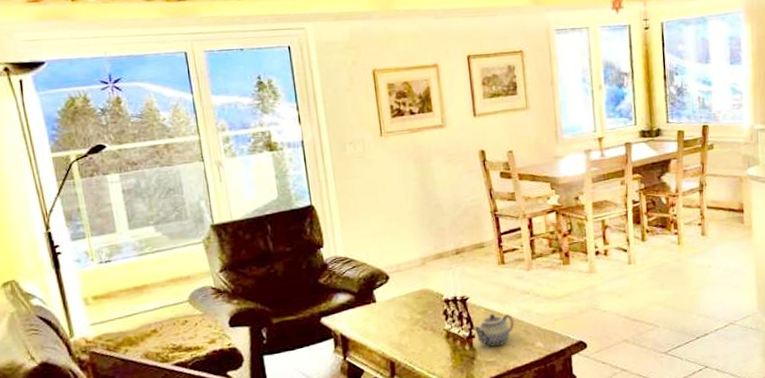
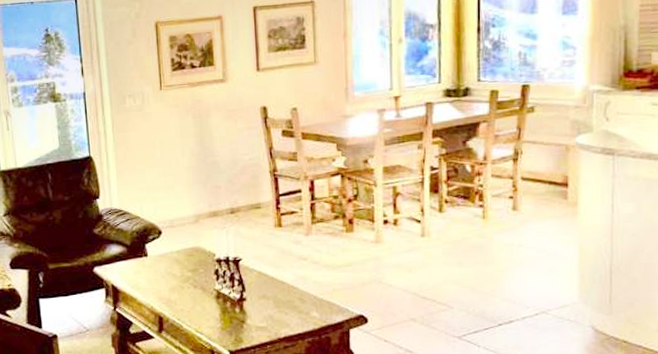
teapot: present [473,313,514,347] -> none [244,277,289,312]

